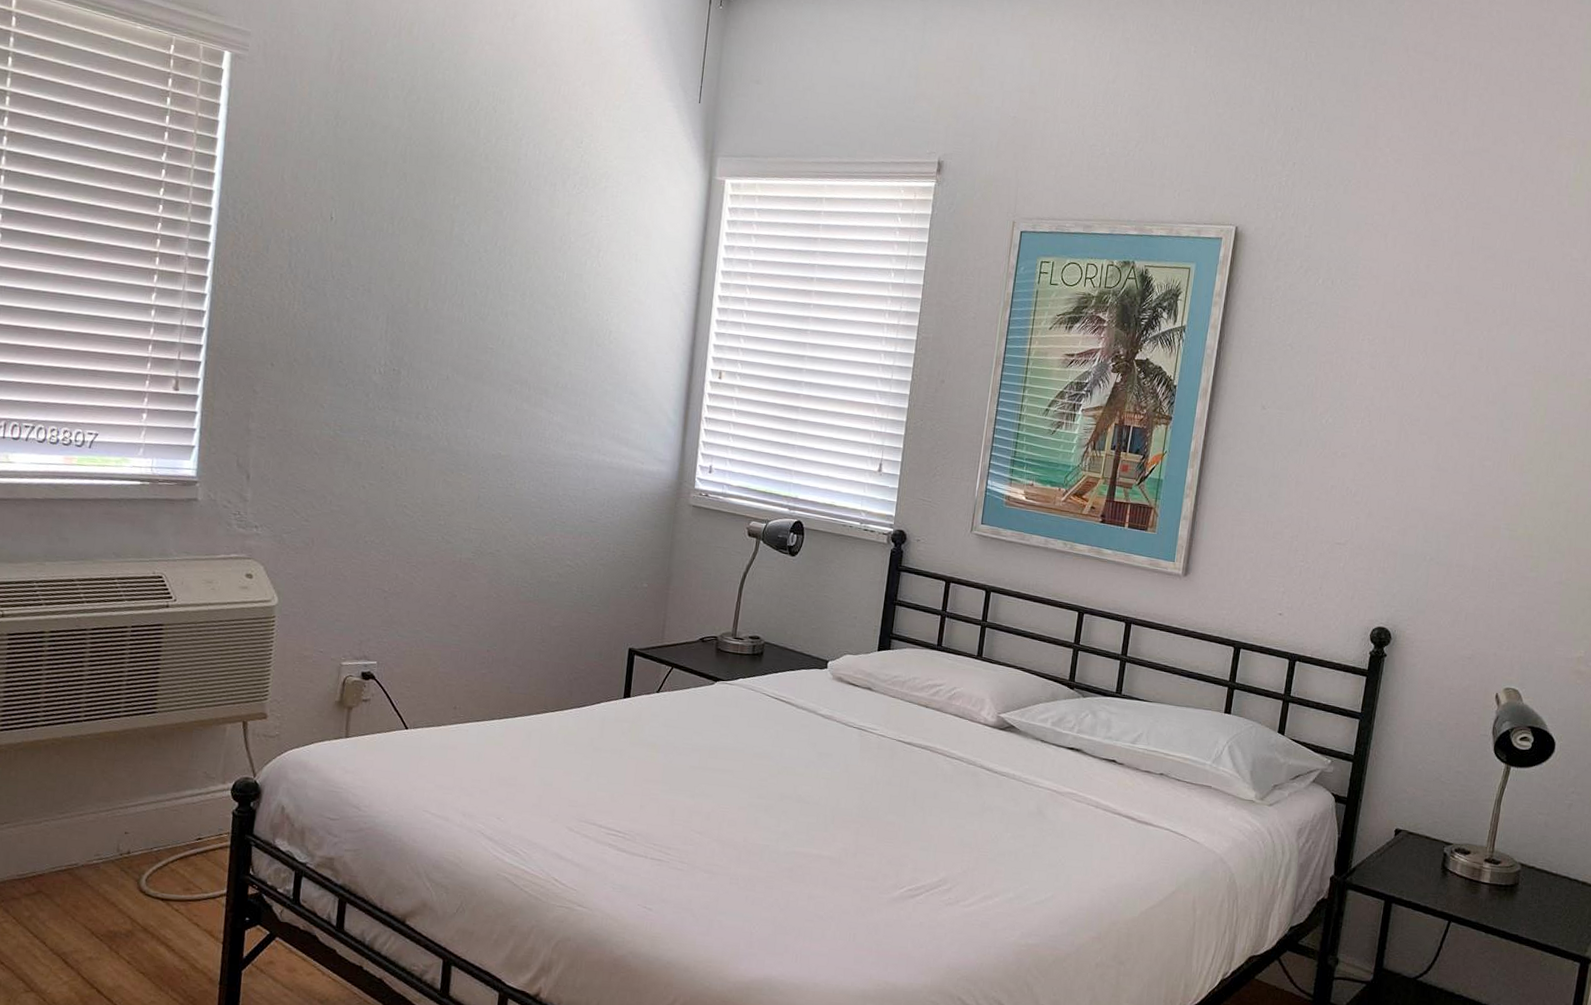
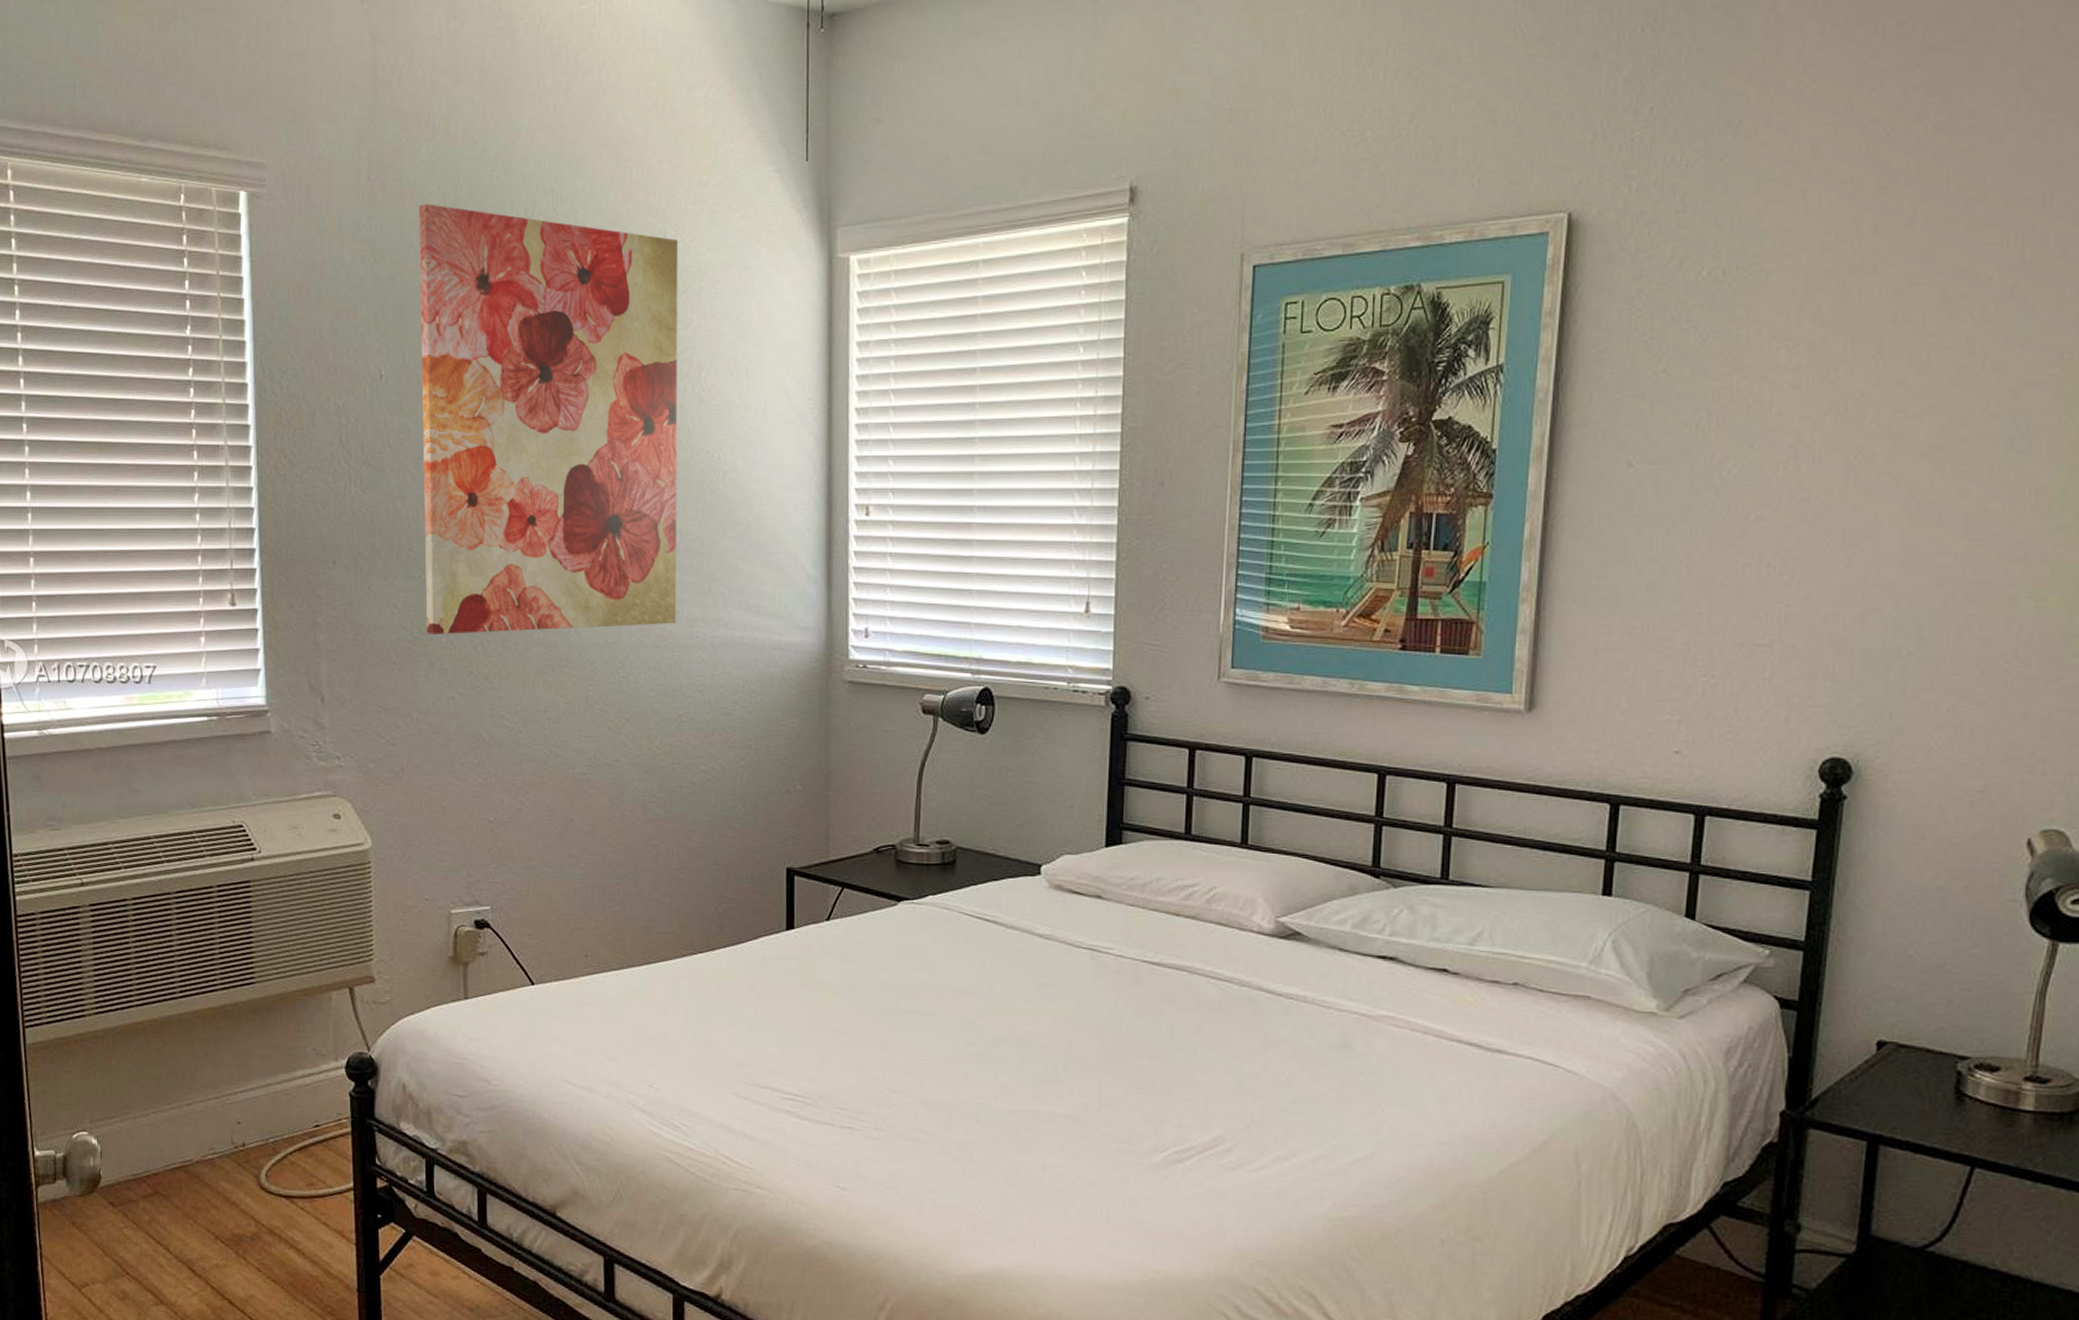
wall art: none [347,86,592,446] -> present [419,204,679,634]

